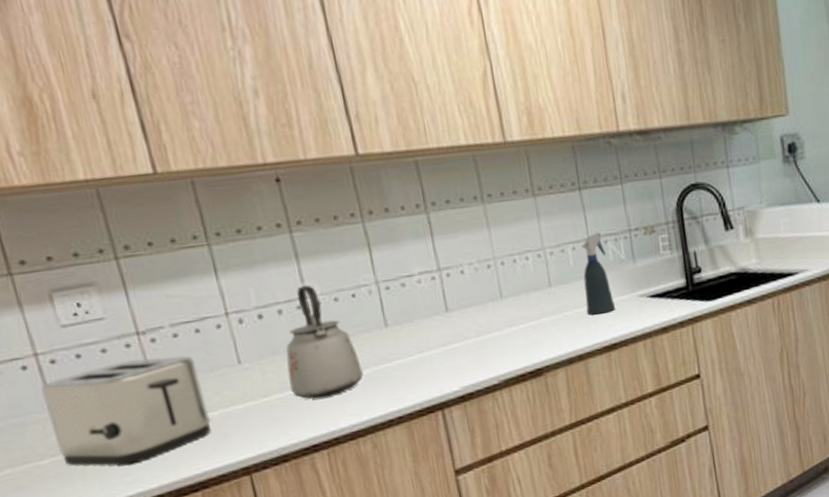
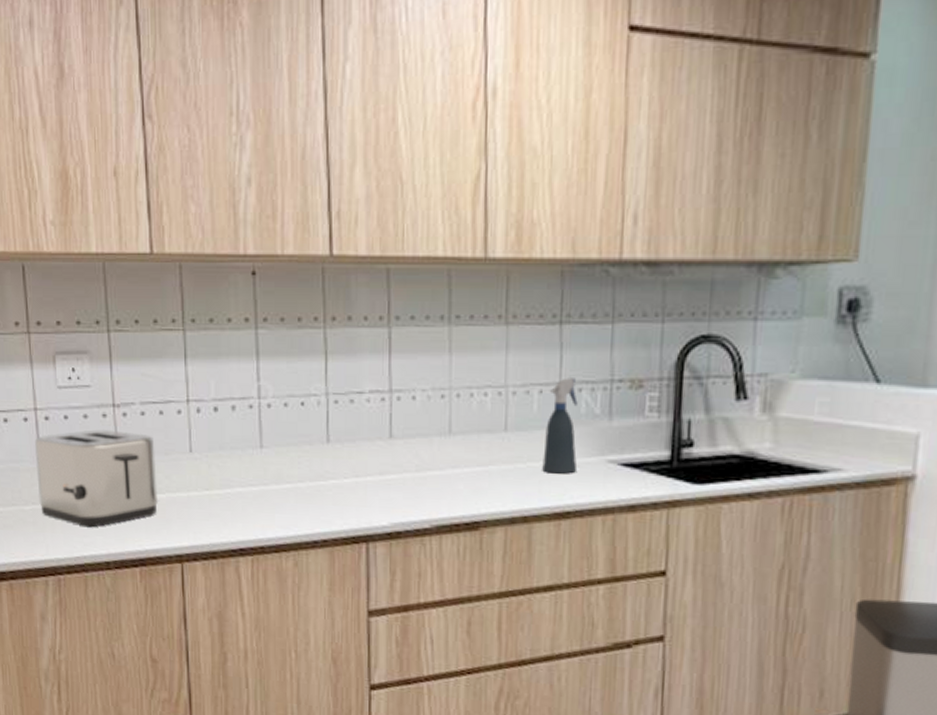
kettle: present [286,285,364,399] -> none [229,385,298,503]

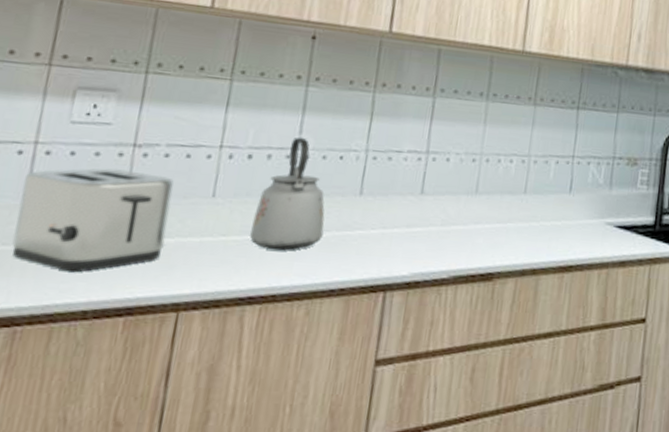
kettle: none [229,385,298,503] -> present [249,137,325,250]
spray bottle: present [542,378,578,474] -> none [552,152,586,233]

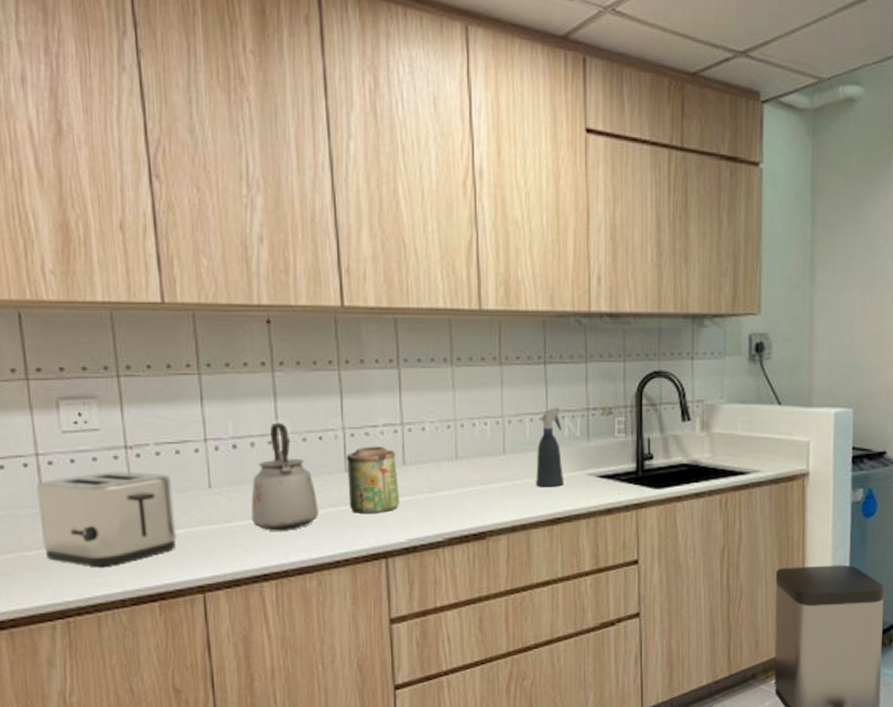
canister: none [356,171,415,242] -> present [346,446,400,513]
spray bottle: none [552,152,586,233] -> present [536,408,565,487]

